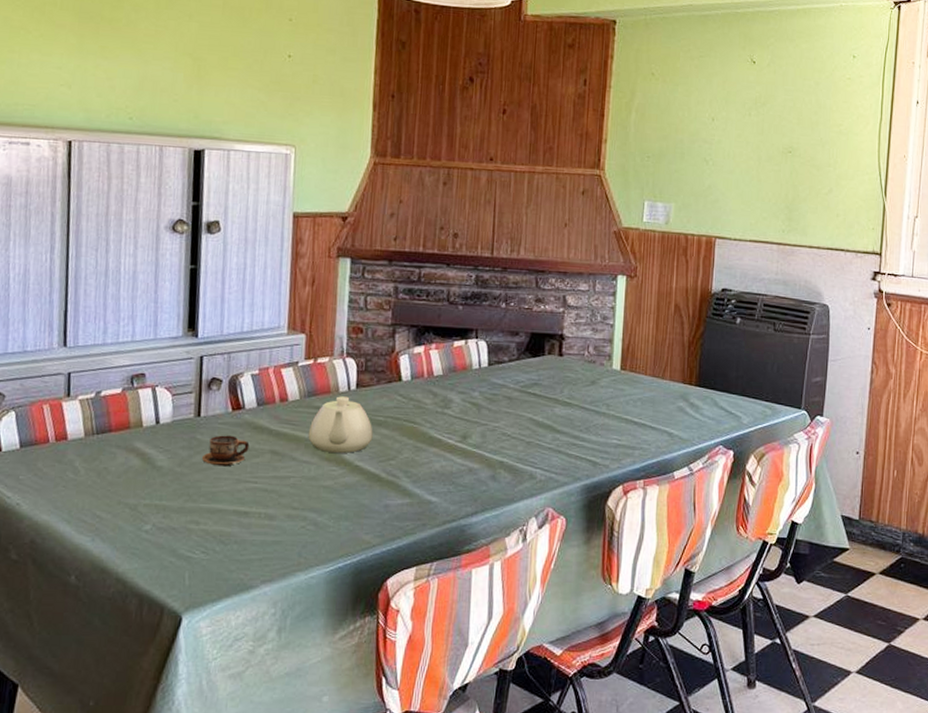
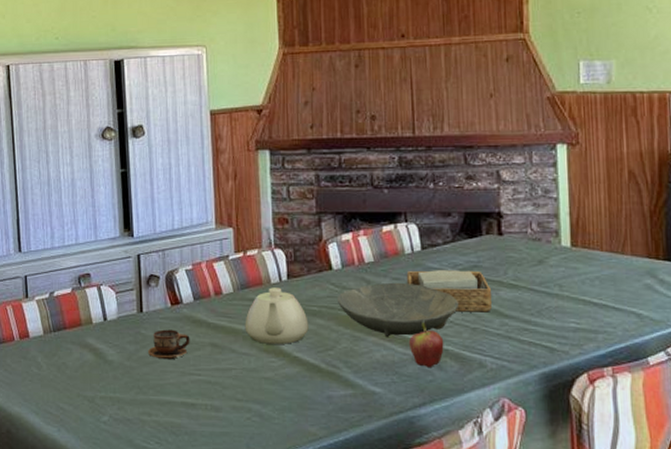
bowl: none [403,395,517,450] -> present [336,282,458,338]
fruit: none [467,429,500,479] -> present [408,315,444,369]
napkin holder: none [471,386,548,428] -> present [406,270,493,312]

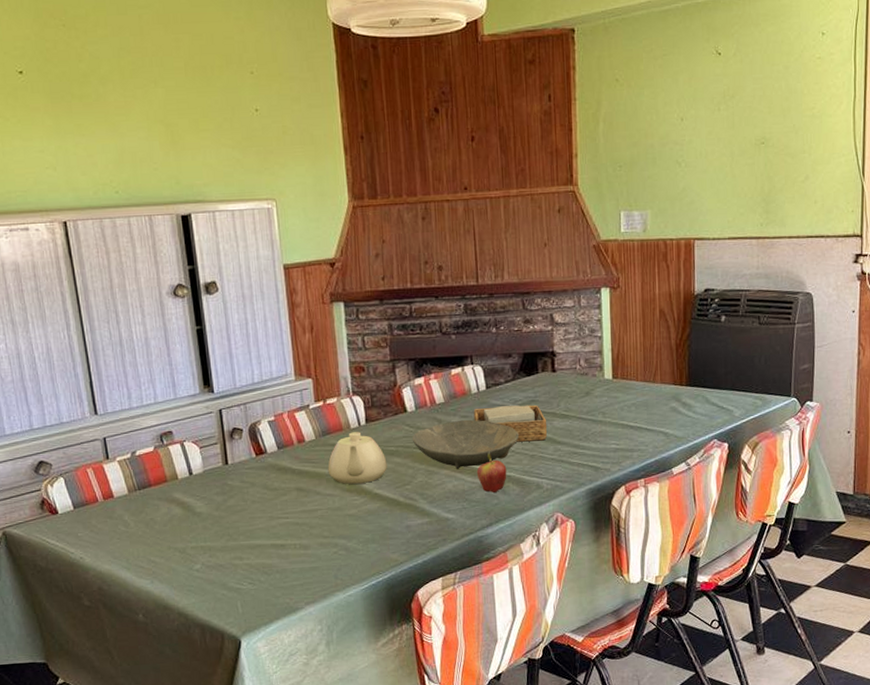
cup: present [148,329,190,360] -> none [236,478,277,507]

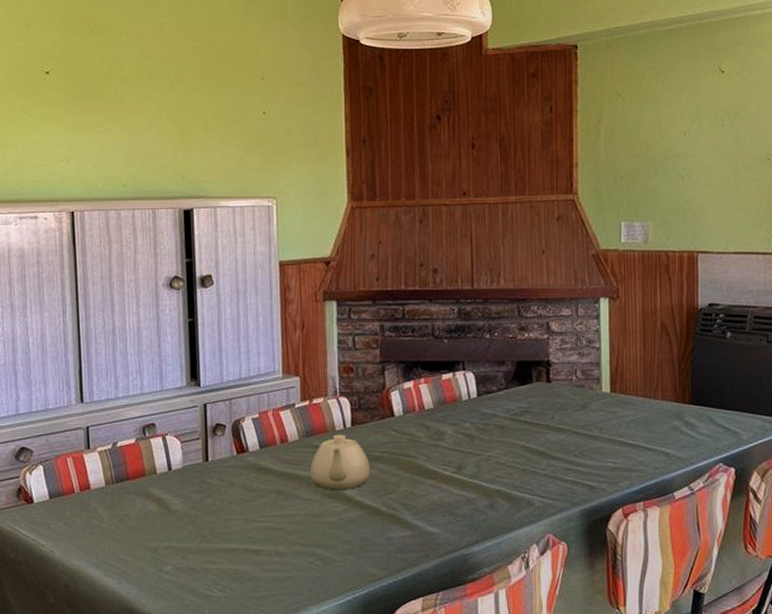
bowl: present [411,419,519,470] -> none [398,427,510,481]
napkin holder: present [473,405,548,442] -> none [463,415,541,455]
fruit: present [476,447,507,493] -> none [464,459,496,508]

